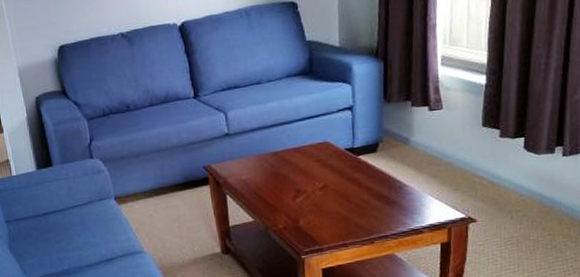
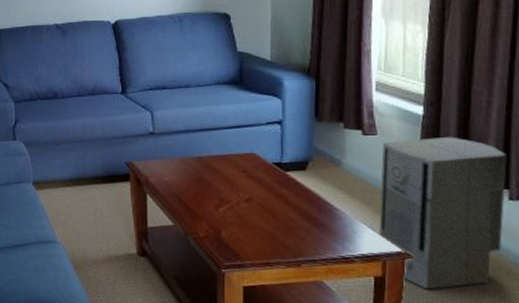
air purifier: none [445,102,562,248] -> present [379,136,507,290]

